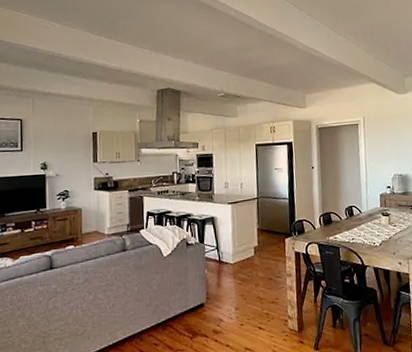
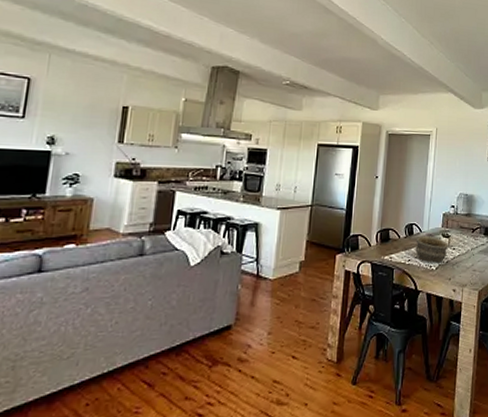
bowl: none [356,215,390,240] -> present [415,235,449,263]

